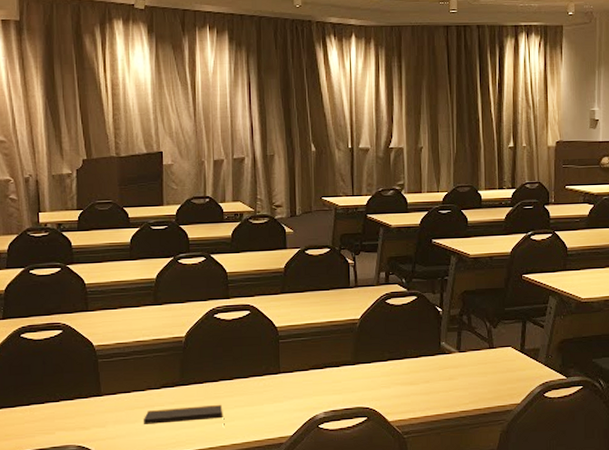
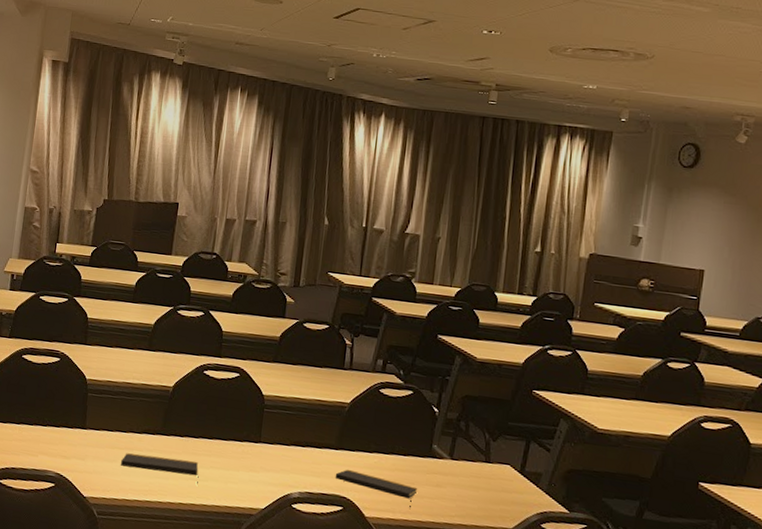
notepad: none [355,381,433,406] -> present [335,469,418,510]

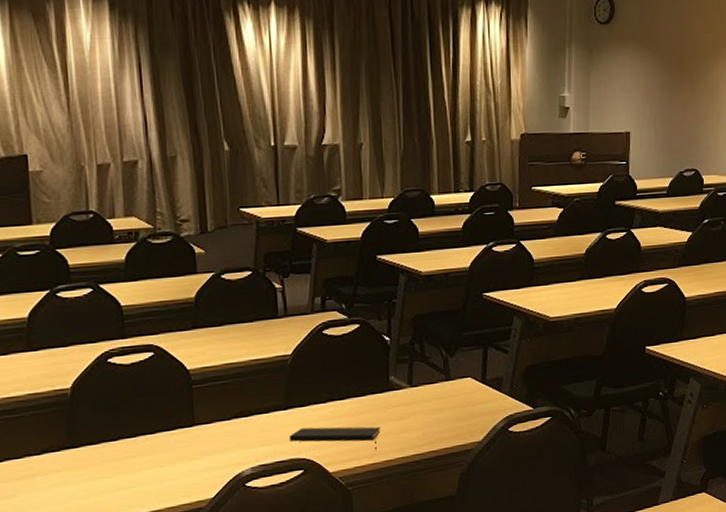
notepad: present [121,453,198,484] -> none [22,467,128,499]

